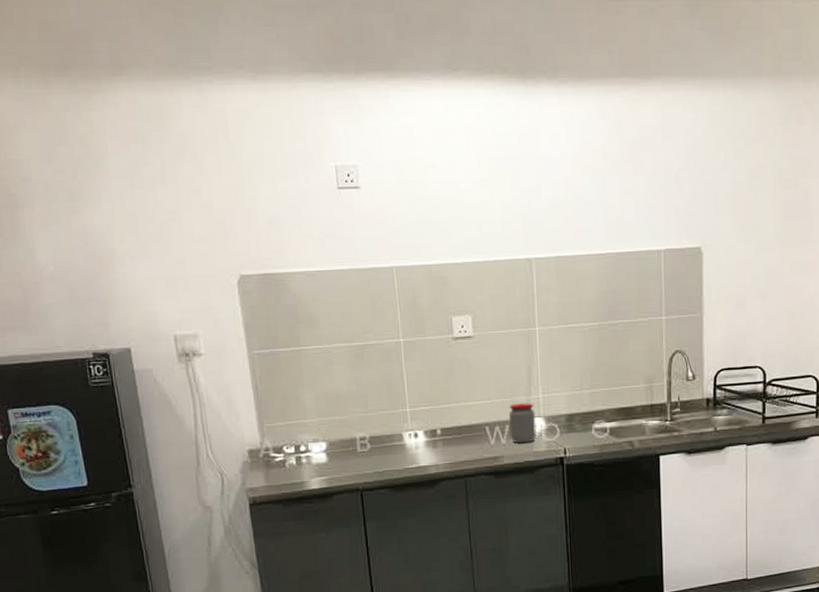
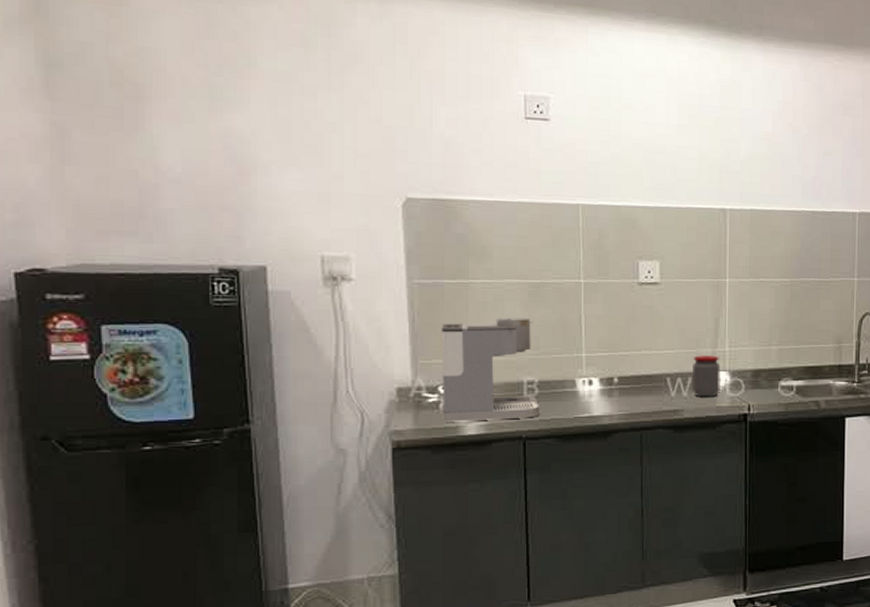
coffee maker: none [281,378,374,478] -> present [441,317,541,422]

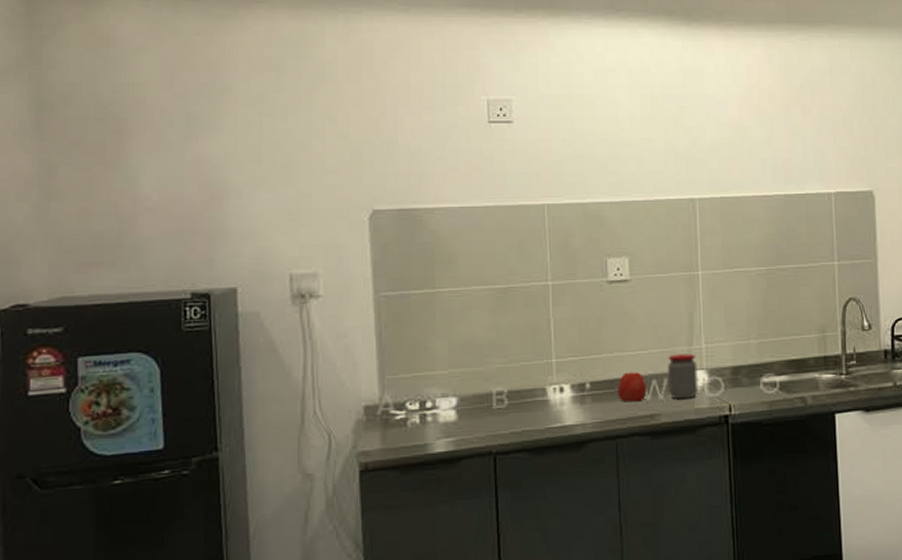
coffee maker: present [441,317,541,422] -> none [408,325,511,440]
apple: none [644,369,672,397] -> present [617,372,647,403]

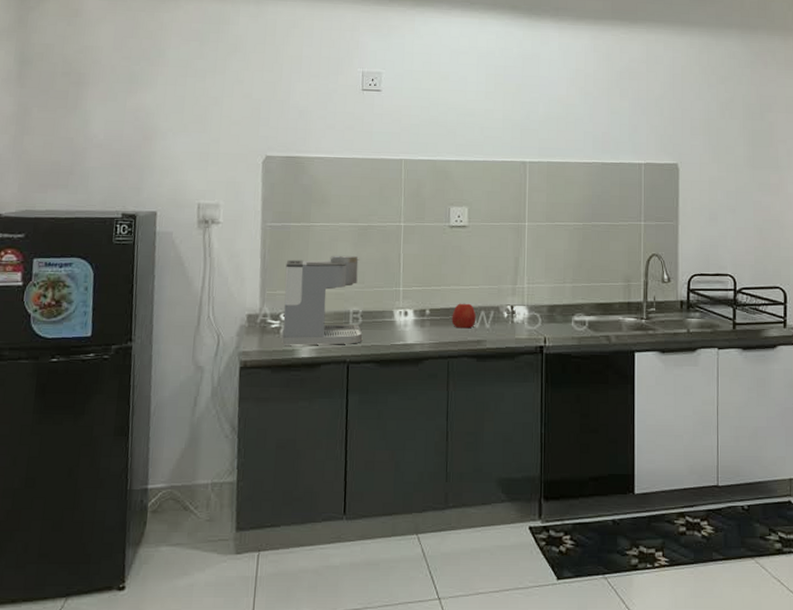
coffee maker: none [408,325,511,440] -> present [281,255,363,346]
jar: present [668,353,698,398] -> none [494,291,520,329]

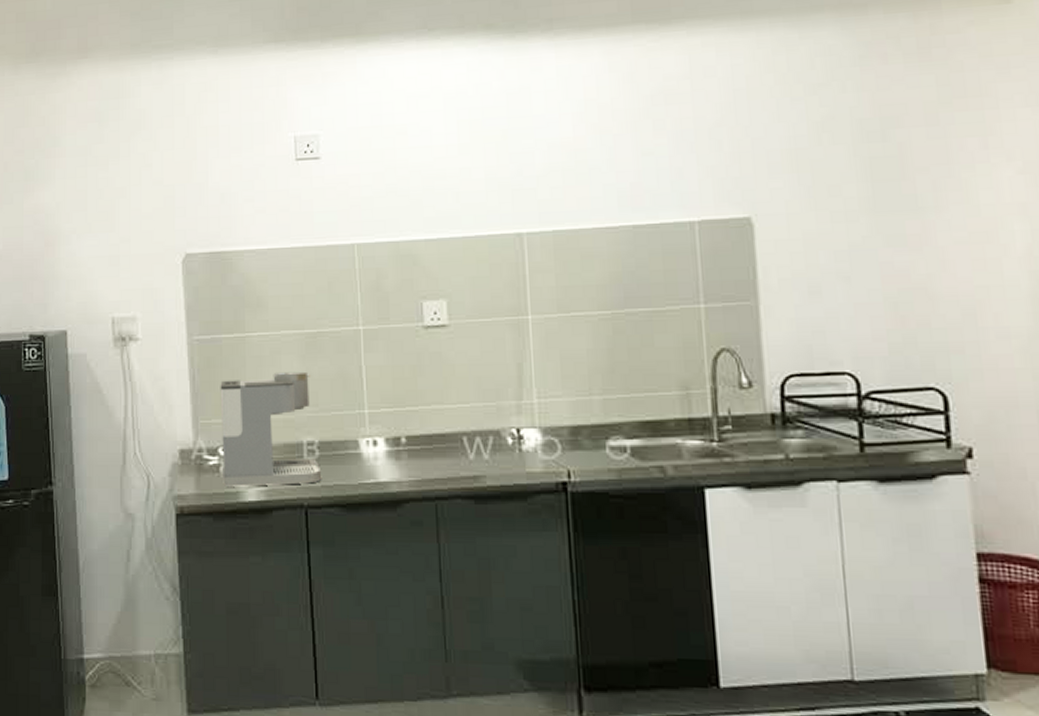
apple: present [452,303,477,329] -> none [436,427,470,461]

